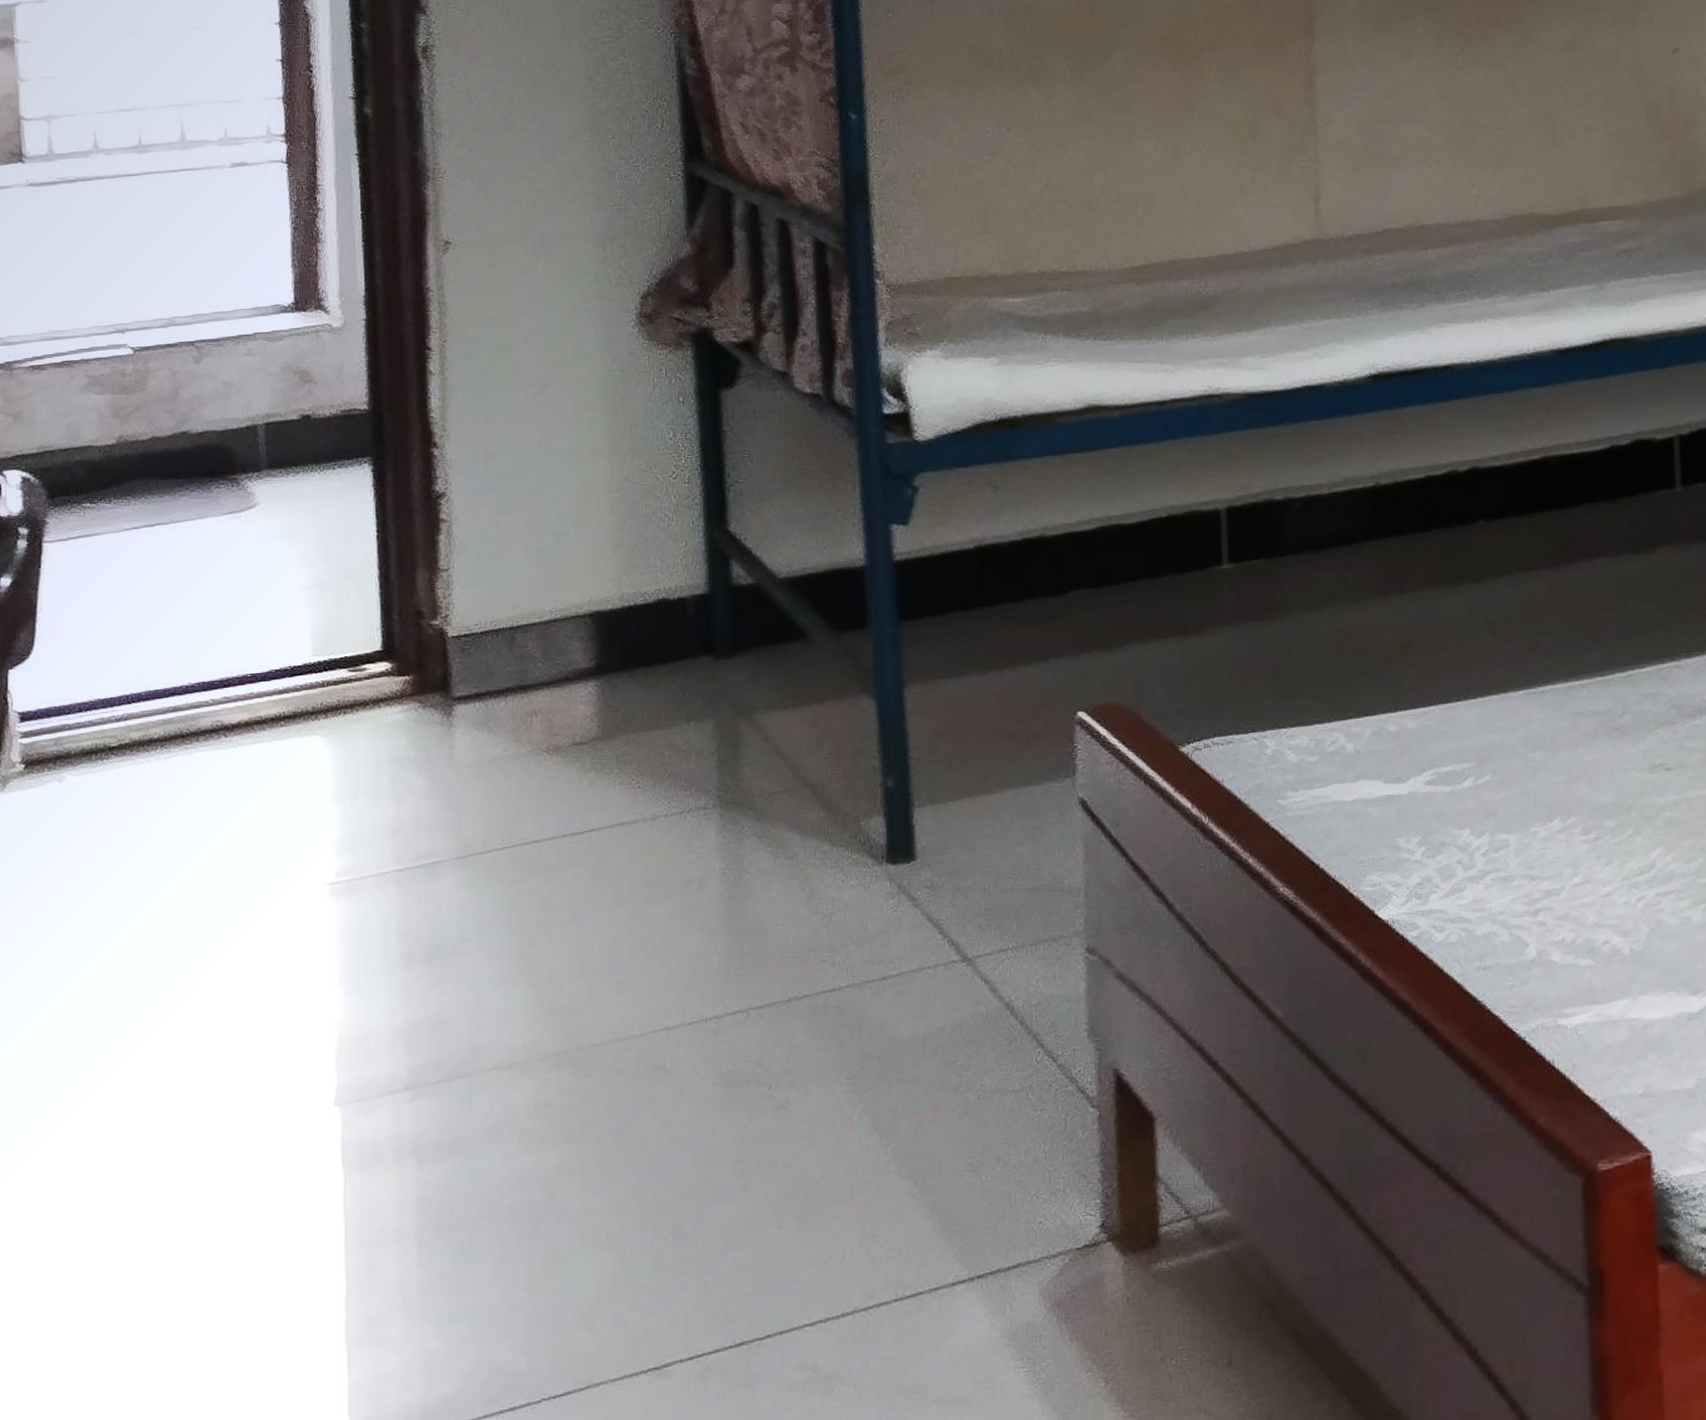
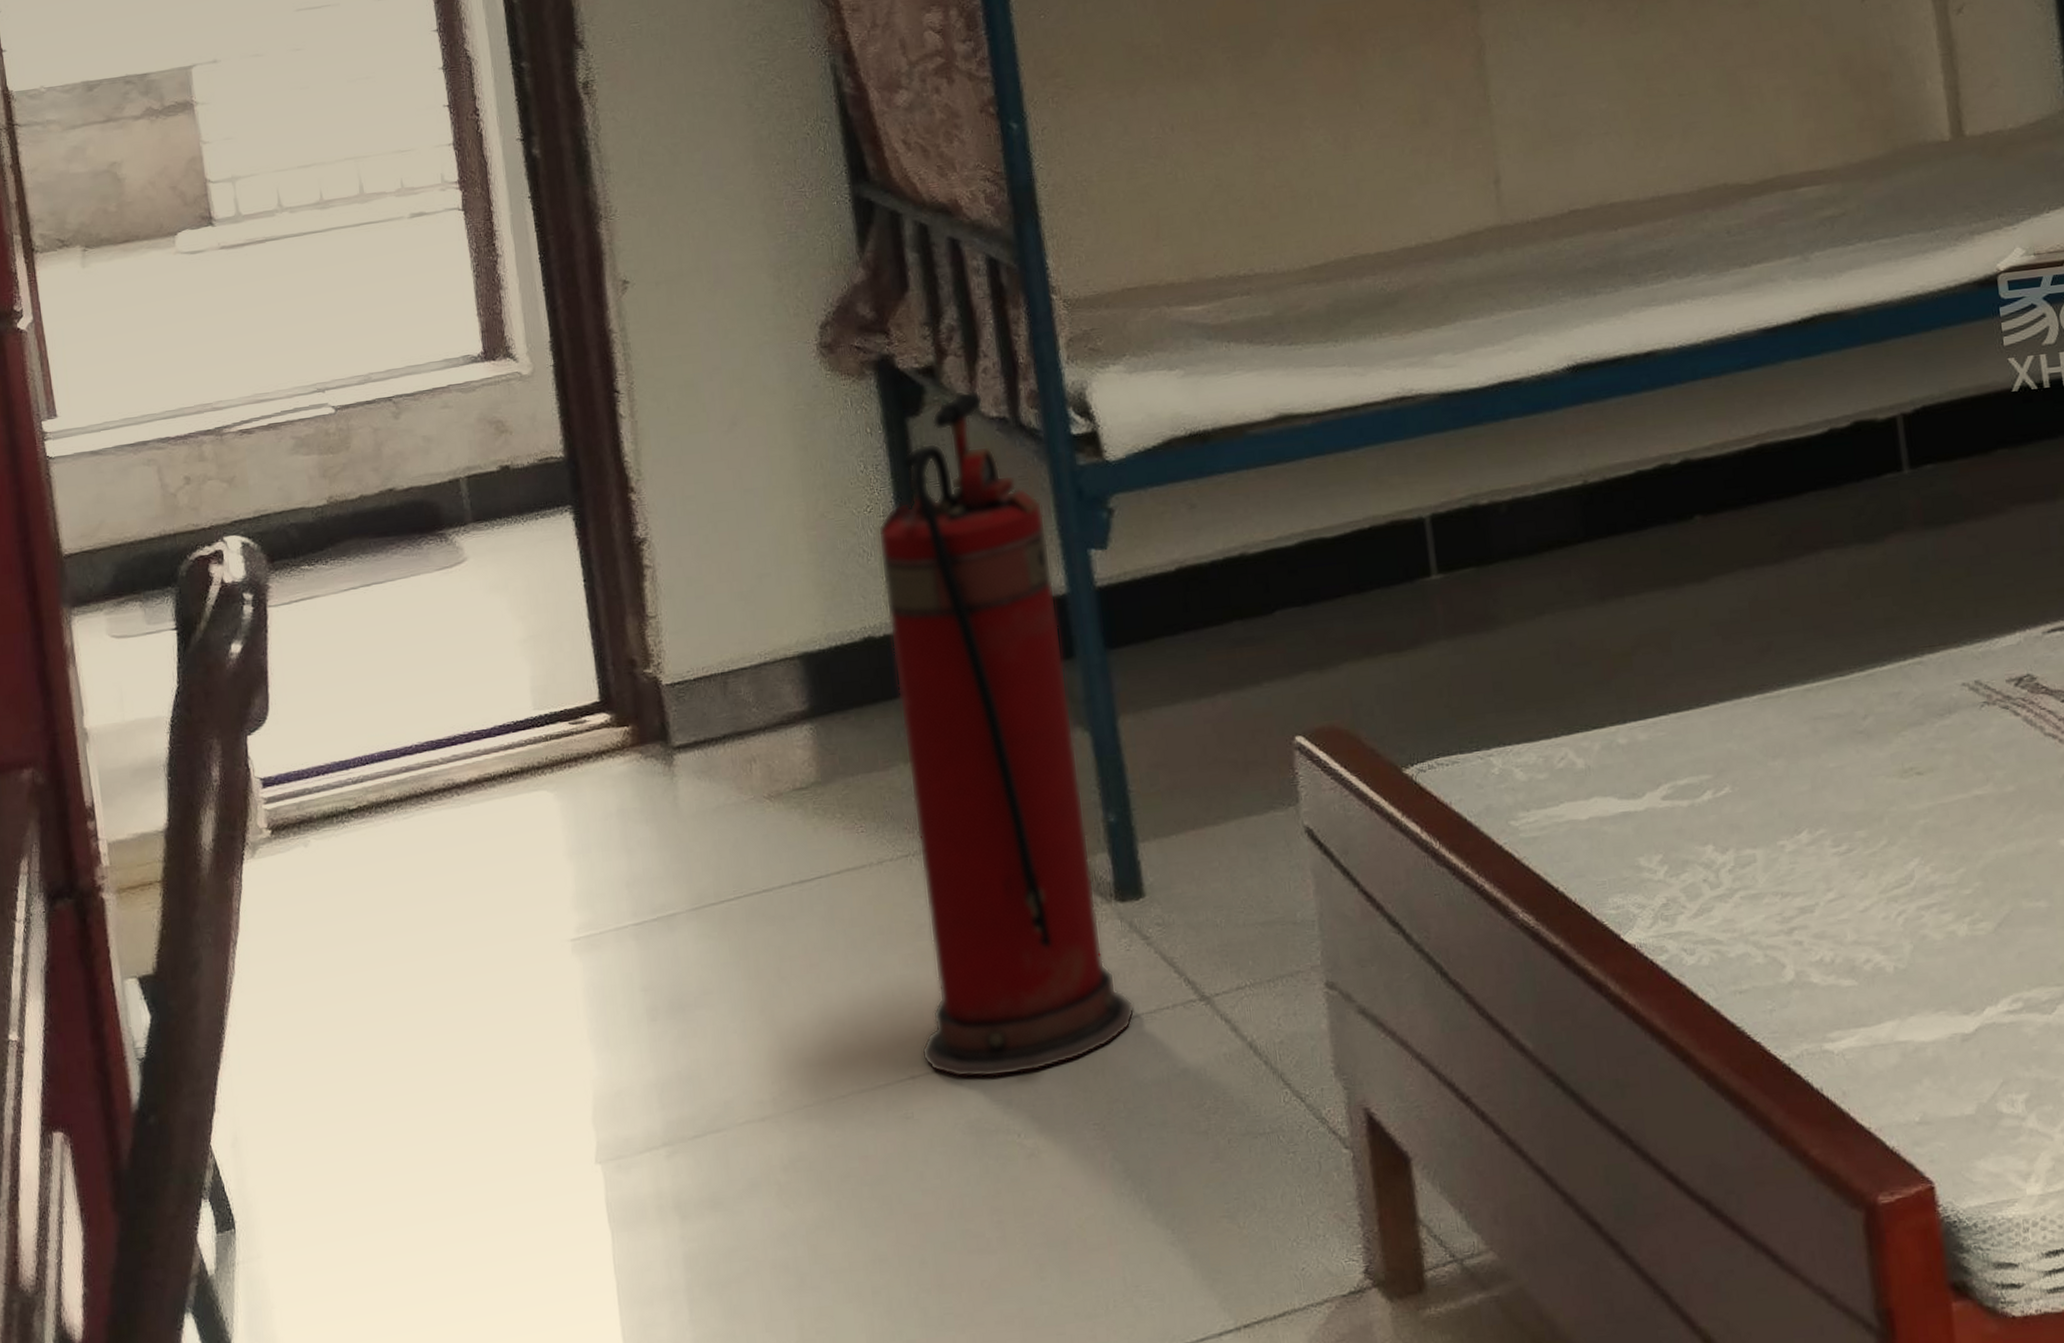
fire extinguisher: none [679,366,896,1031] -> present [877,390,1135,1078]

